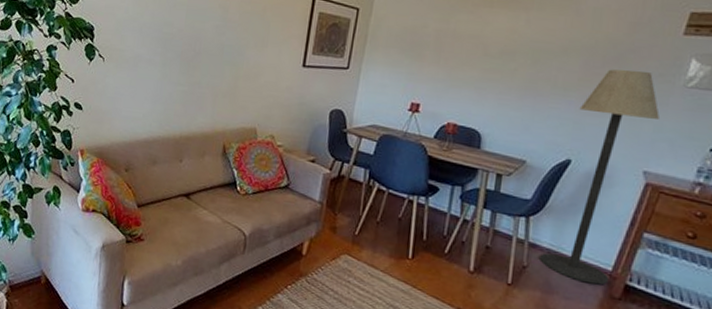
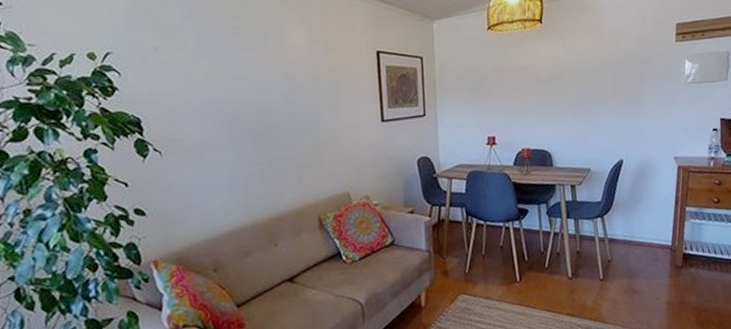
floor lamp: present [540,69,660,285] -> none [619,75,675,261]

